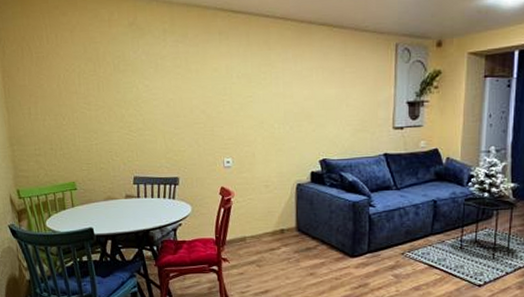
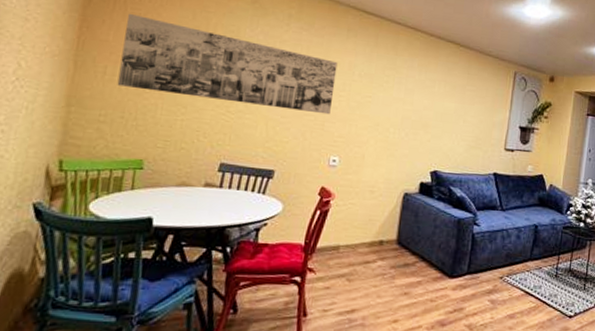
wall art: none [35,57,217,123] -> present [117,13,338,115]

